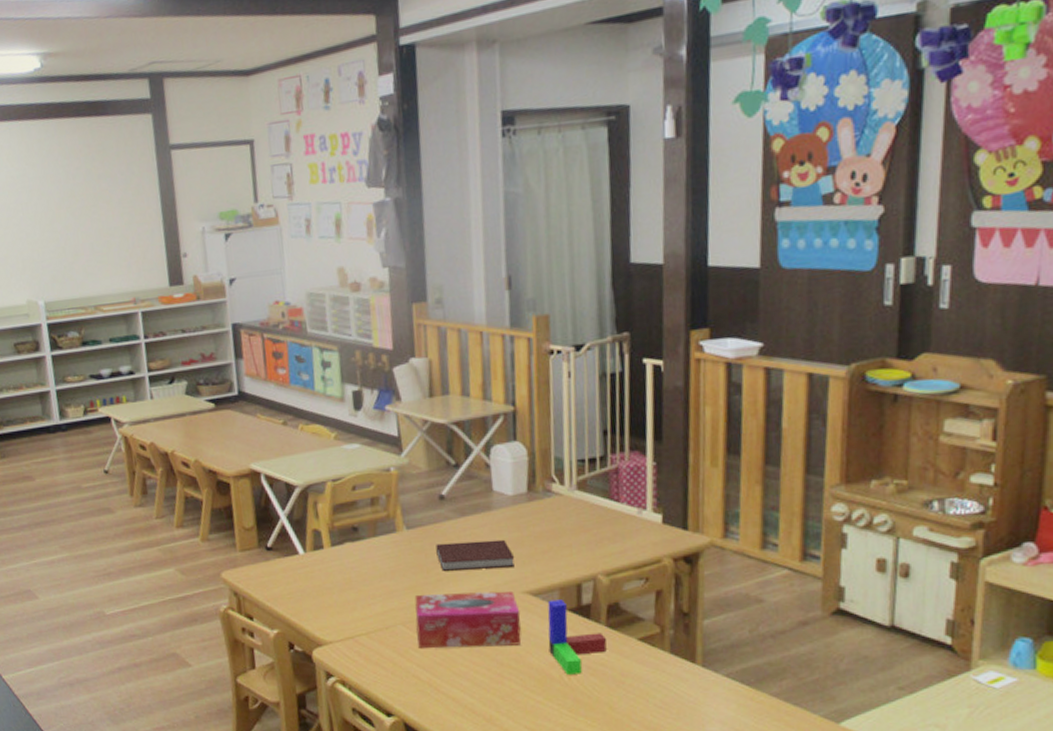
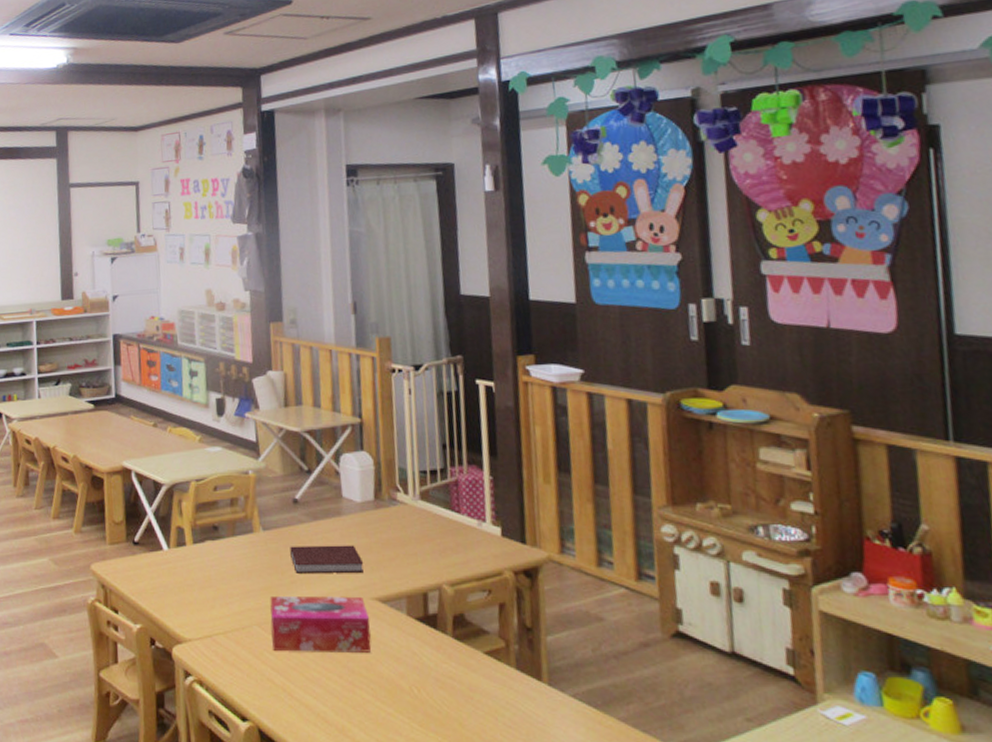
toy blocks: present [547,599,607,675] -> none [395,608,455,687]

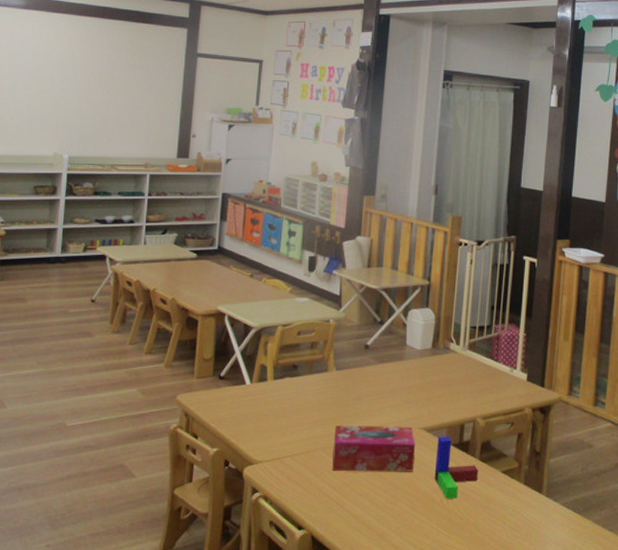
notebook: present [290,545,364,573] -> none [357,384,416,407]
toy blocks: none [395,608,455,687] -> present [434,436,479,499]

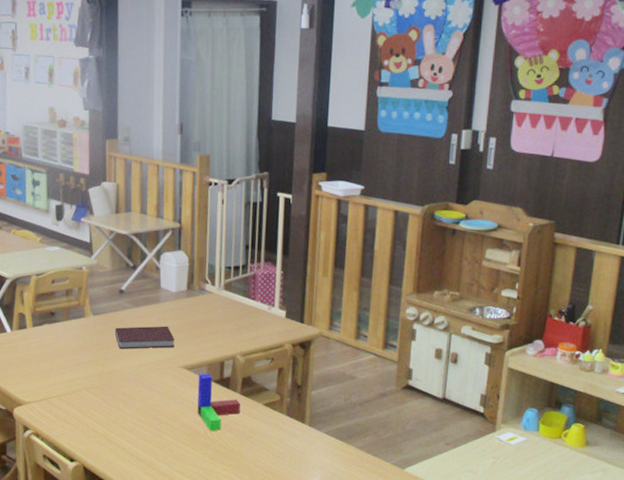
tissue box: present [332,425,416,472] -> none [96,365,177,409]
notebook: none [357,384,416,407] -> present [115,326,174,349]

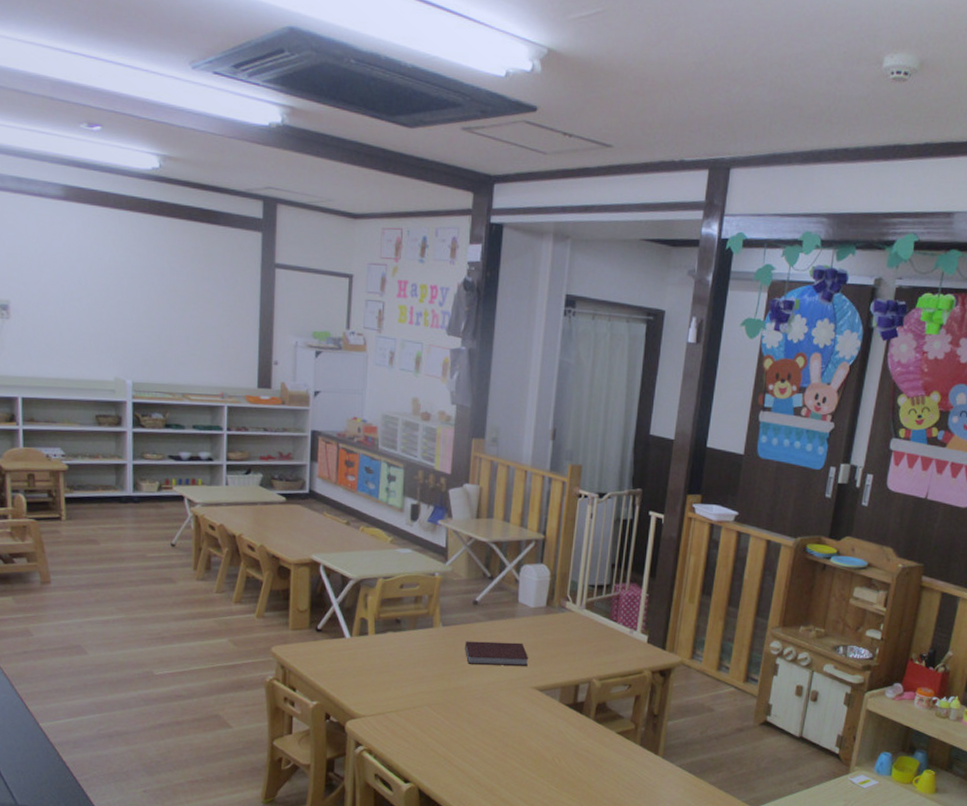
toy blocks: present [197,373,241,431] -> none [546,696,593,758]

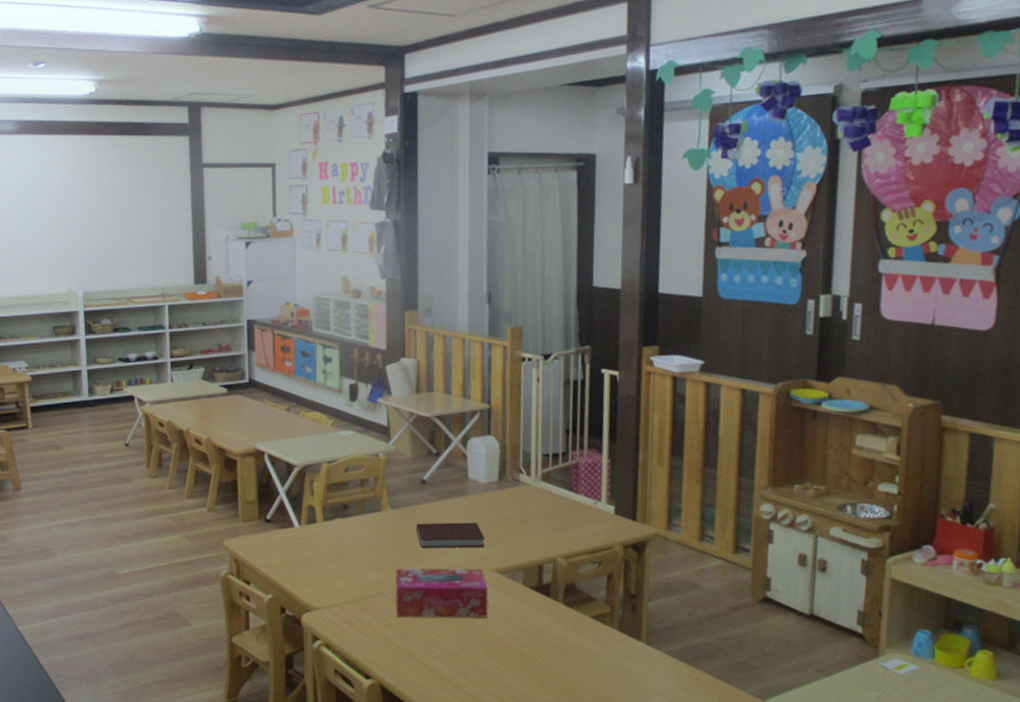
tissue box: none [439,681,528,730] -> present [395,568,489,618]

